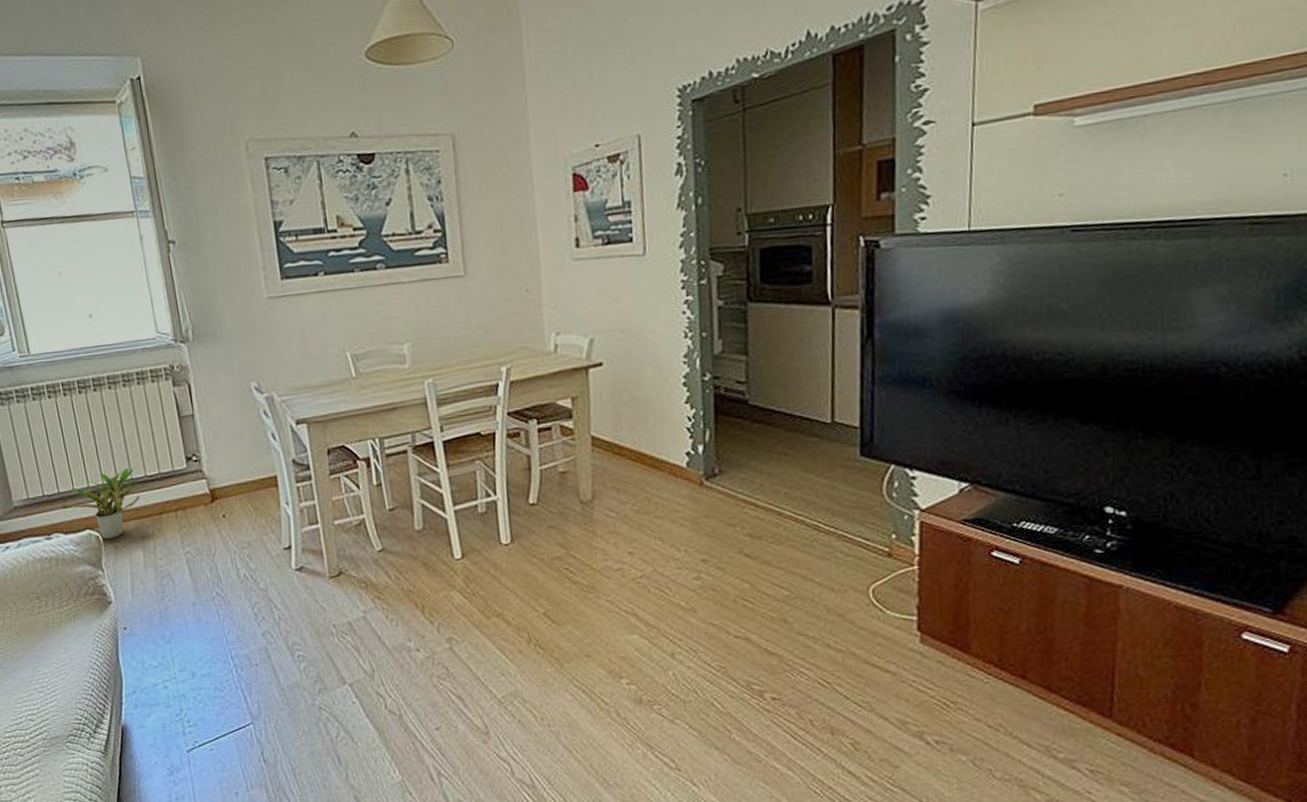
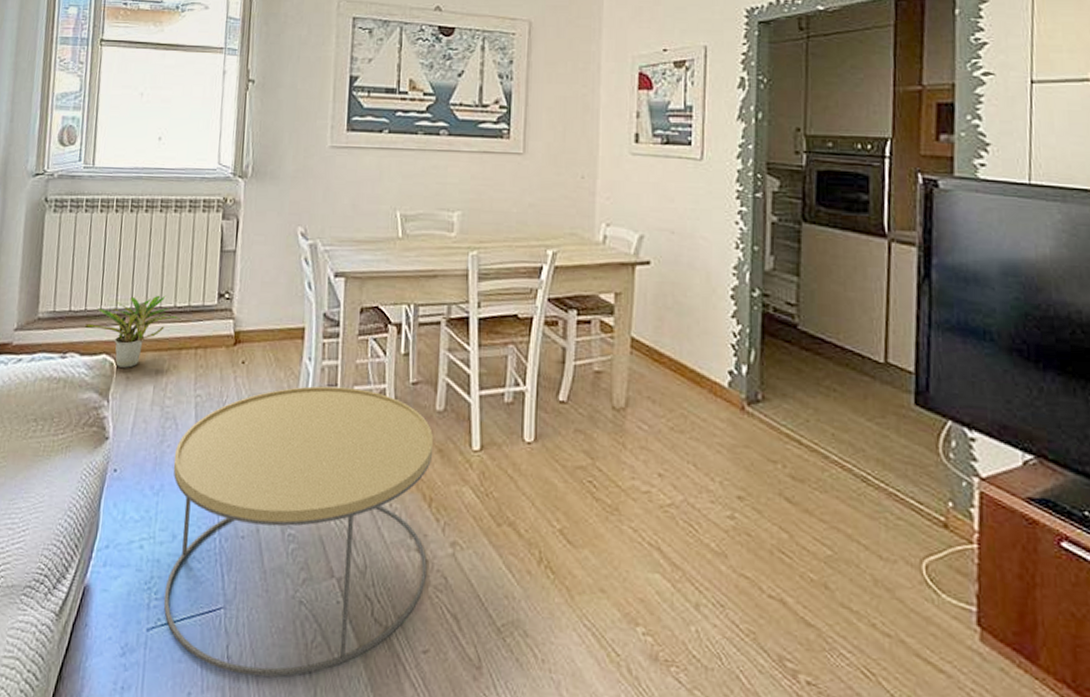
coffee table: none [177,522,429,772] -> present [163,386,434,677]

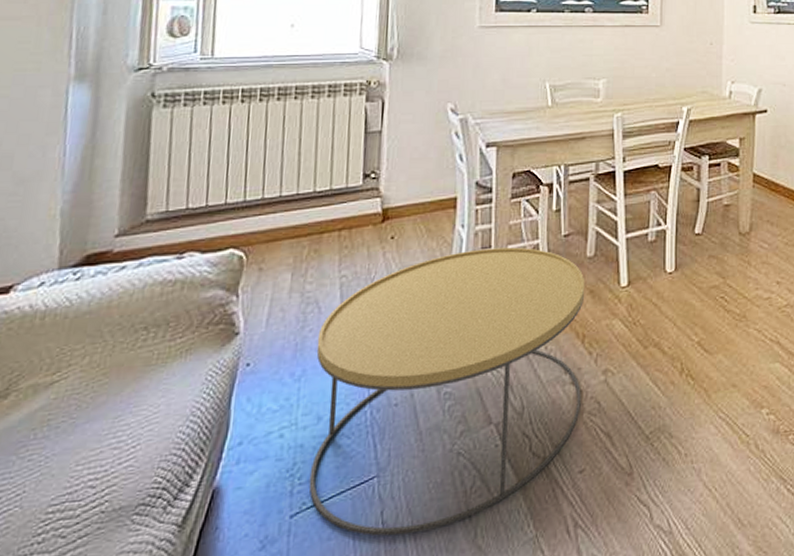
potted plant: present [85,295,181,368] -> none [207,182,322,260]

